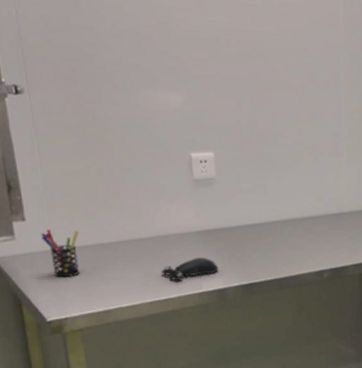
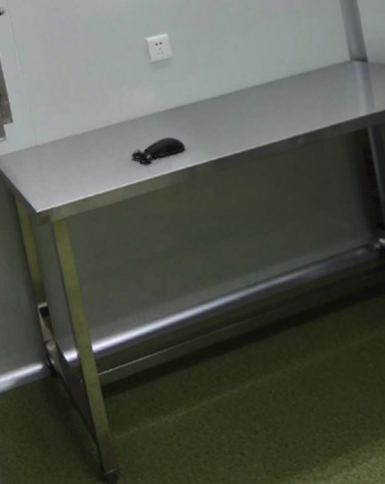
pen holder: present [41,229,80,278] -> none [26,125,60,171]

